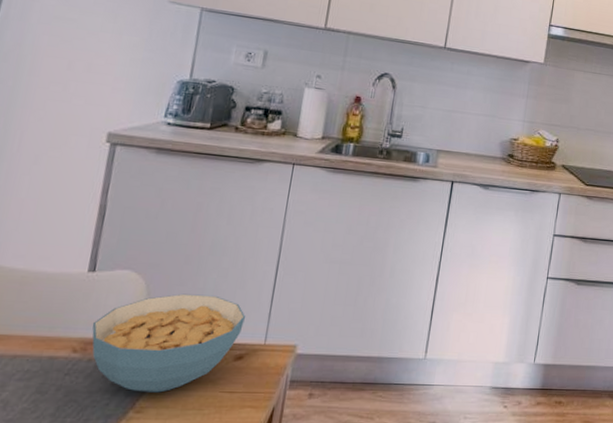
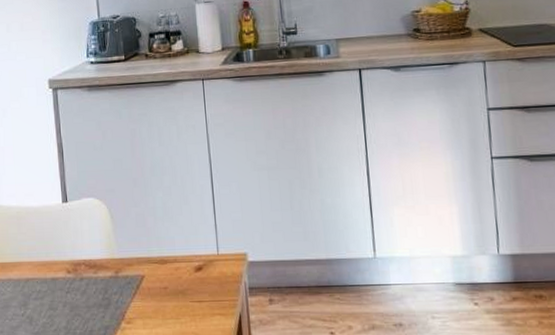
cereal bowl: present [92,293,246,393] -> none [76,213,196,305]

